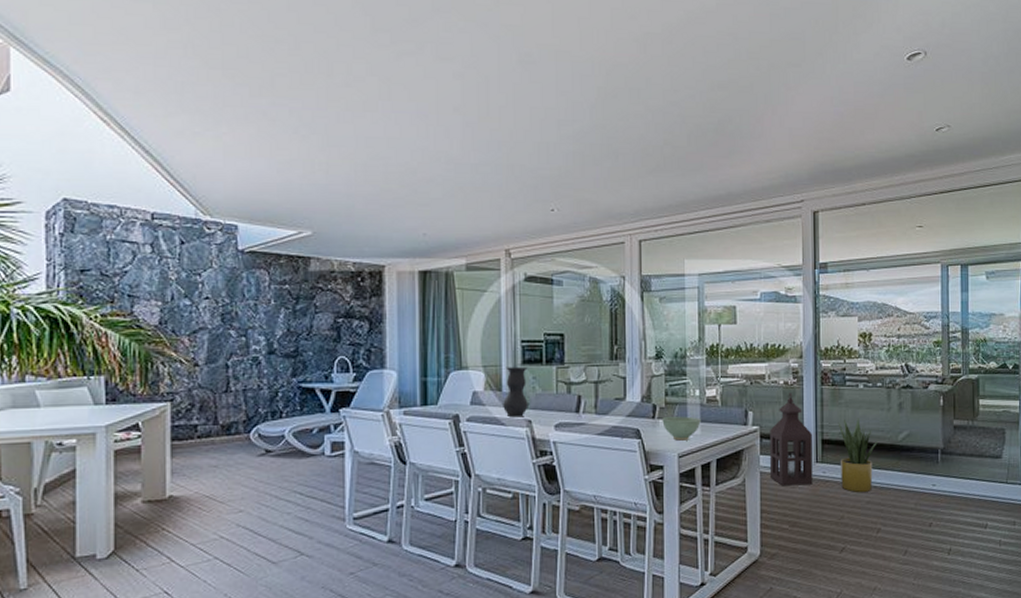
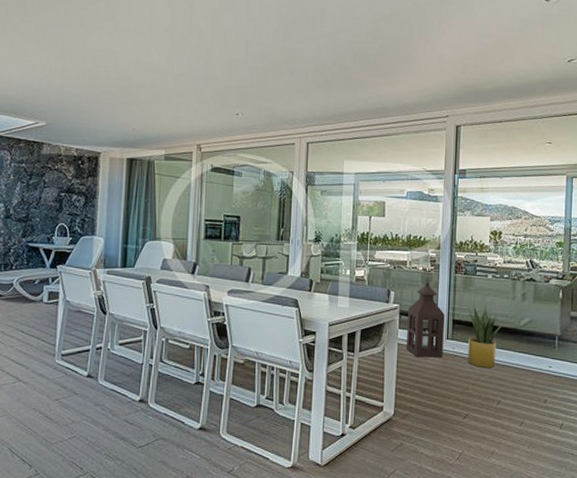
vase: present [503,366,528,418] -> none [187,240,209,283]
bowl: present [662,416,701,441] -> none [317,291,350,312]

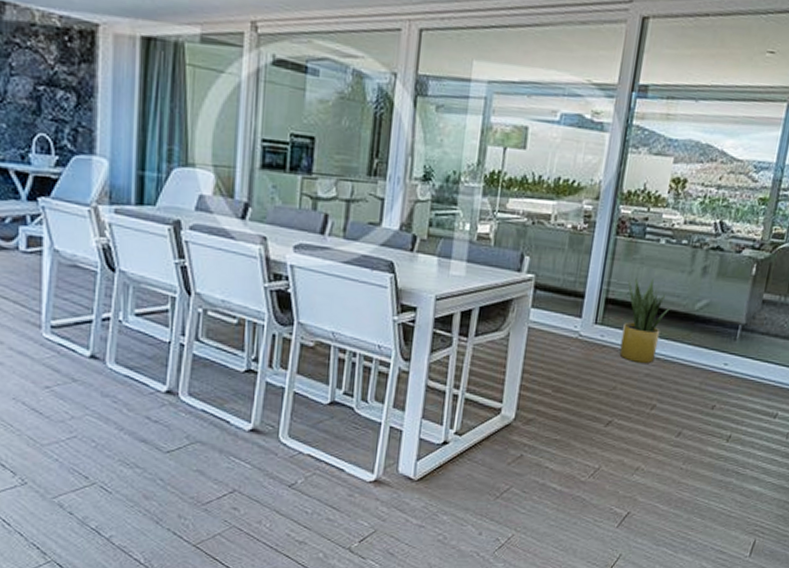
lantern: present [407,278,445,358] -> none [539,239,596,348]

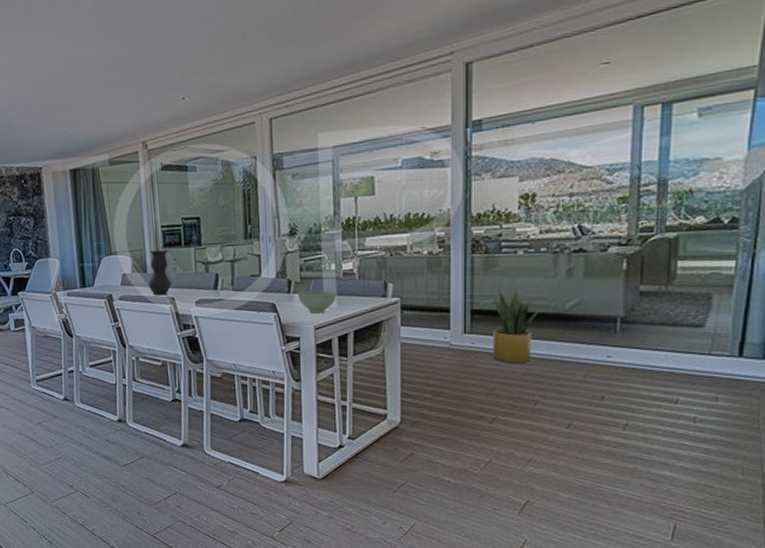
vase: none [234,169,267,232] -> present [148,249,171,296]
bowl: none [421,251,468,281] -> present [297,290,337,314]

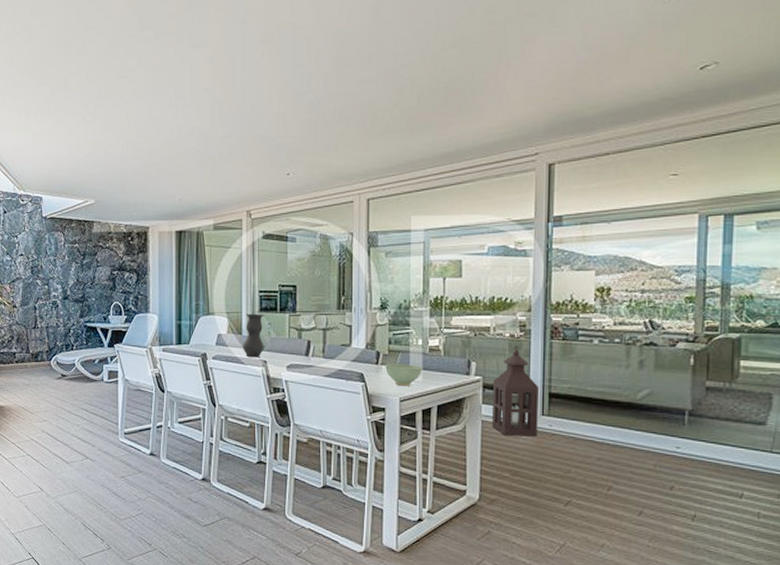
lantern: none [412,263,460,357] -> present [492,345,538,437]
planter: present [490,286,540,363] -> none [567,373,614,448]

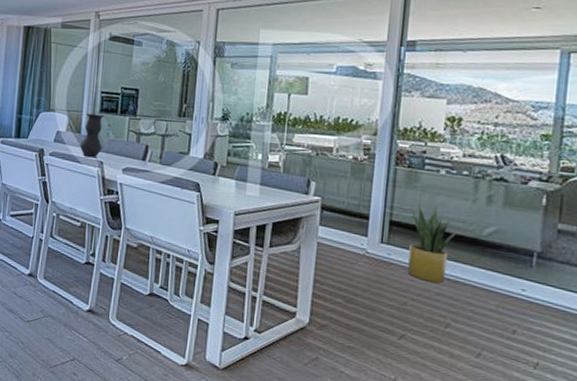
bowl: present [385,364,423,386] -> none [222,175,261,200]
lantern: present [492,345,538,437] -> none [328,168,379,265]
planter: none [567,373,614,448] -> present [407,204,458,283]

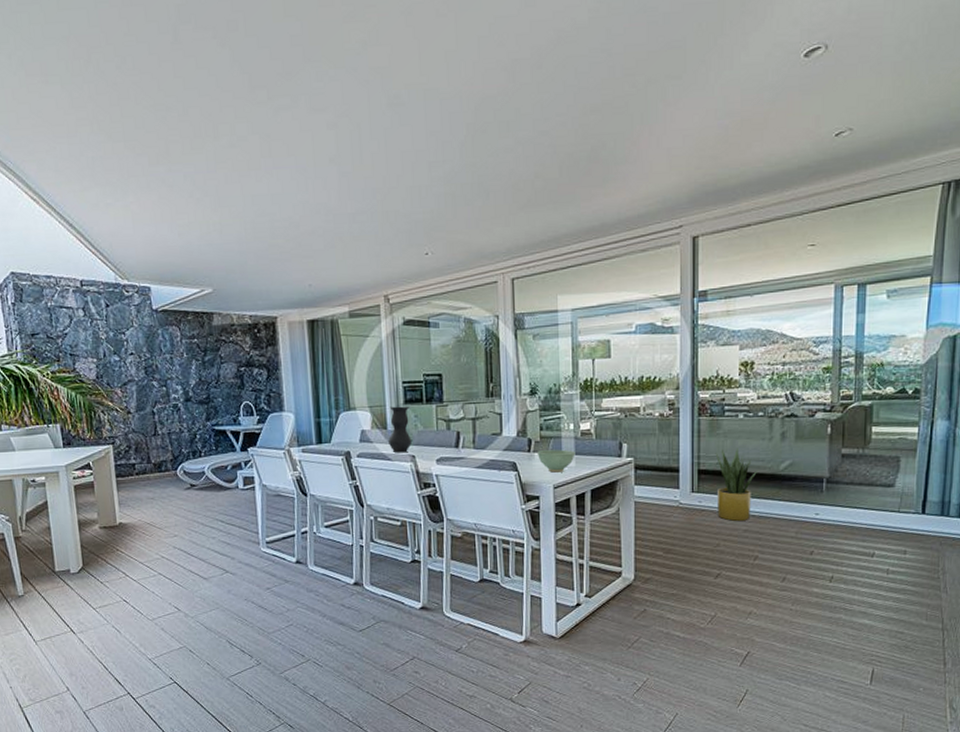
bowl: none [222,175,261,200] -> present [537,449,575,473]

